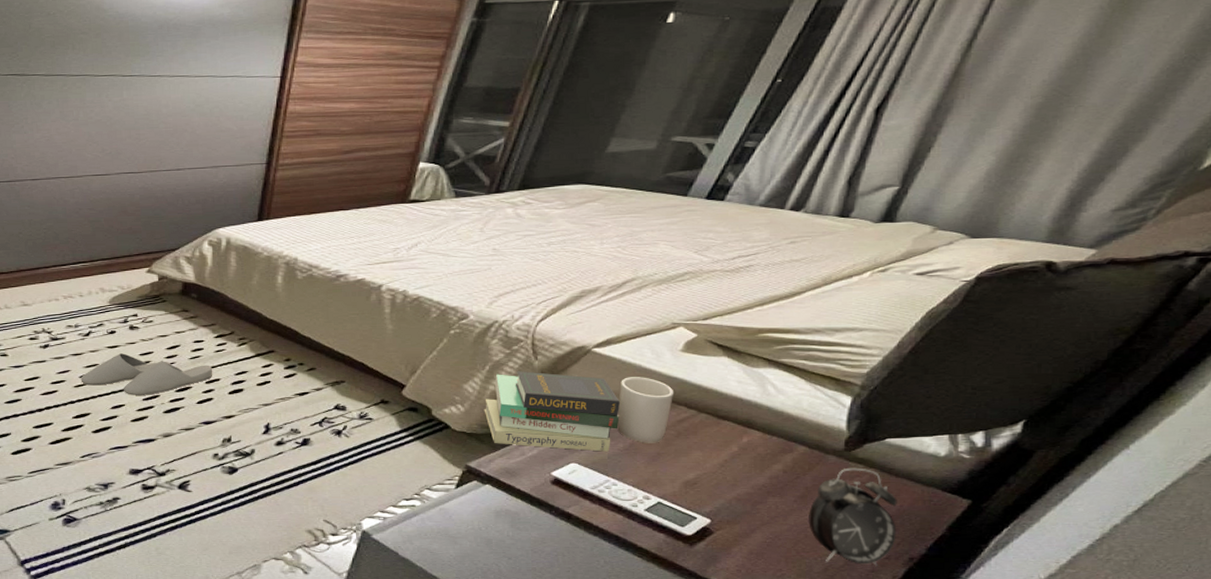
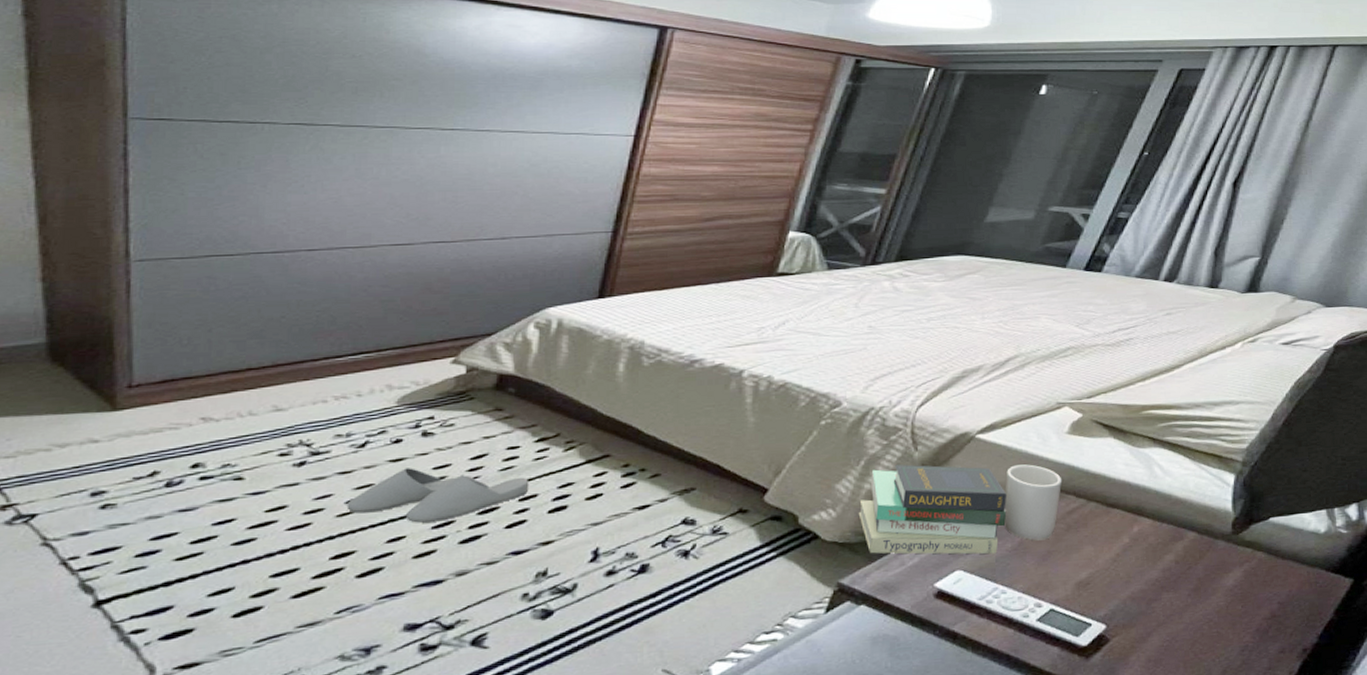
alarm clock: present [809,467,897,567] -> none [1203,552,1289,663]

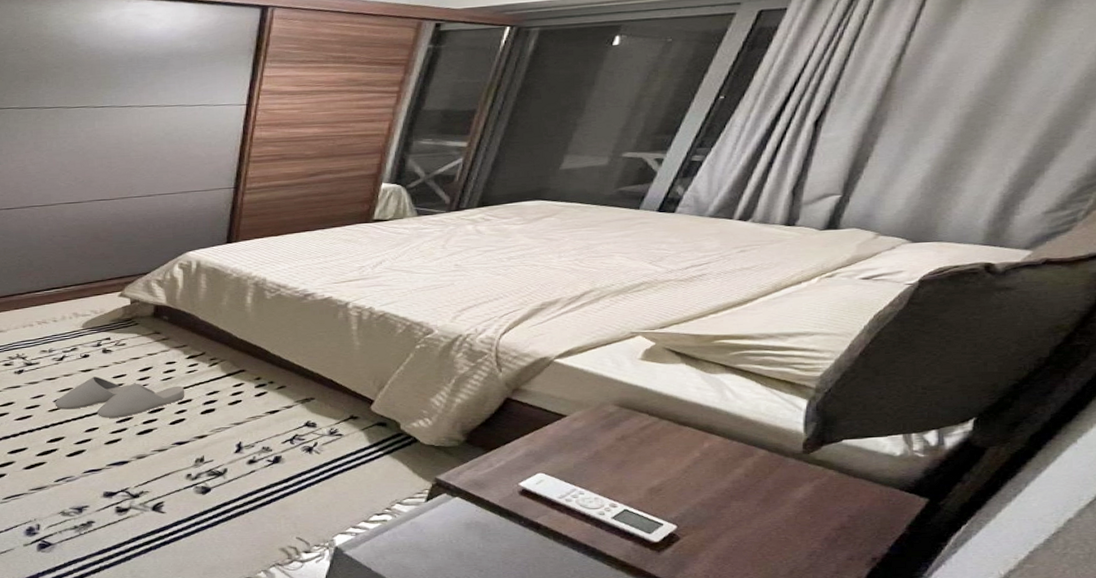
books: present [858,464,1007,555] -> none [451,383,584,461]
mug: present [1004,464,1062,541] -> none [581,386,636,452]

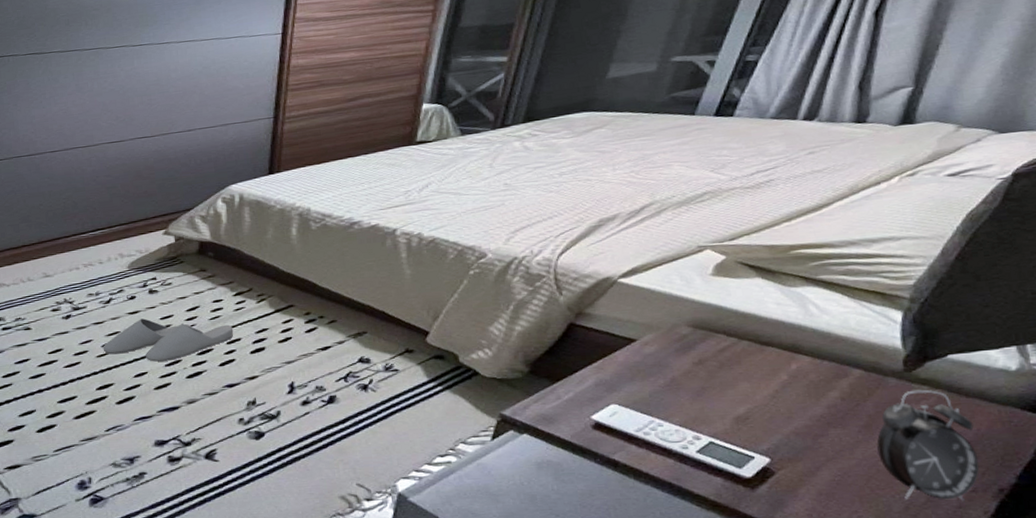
alarm clock: none [772,469,858,568] -> present [876,389,980,502]

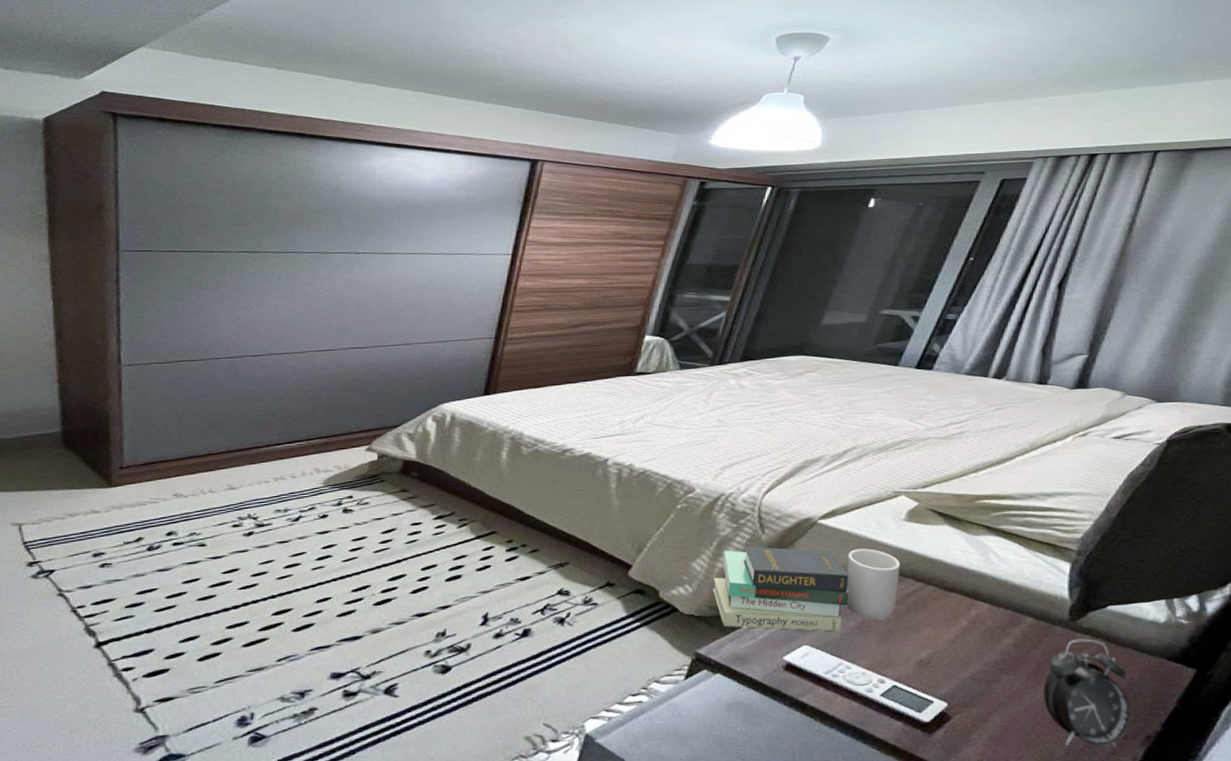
slippers: present [103,318,234,362] -> none [285,539,430,587]
books: none [512,308,656,390] -> present [712,546,849,632]
mug: none [652,305,711,378] -> present [846,548,901,621]

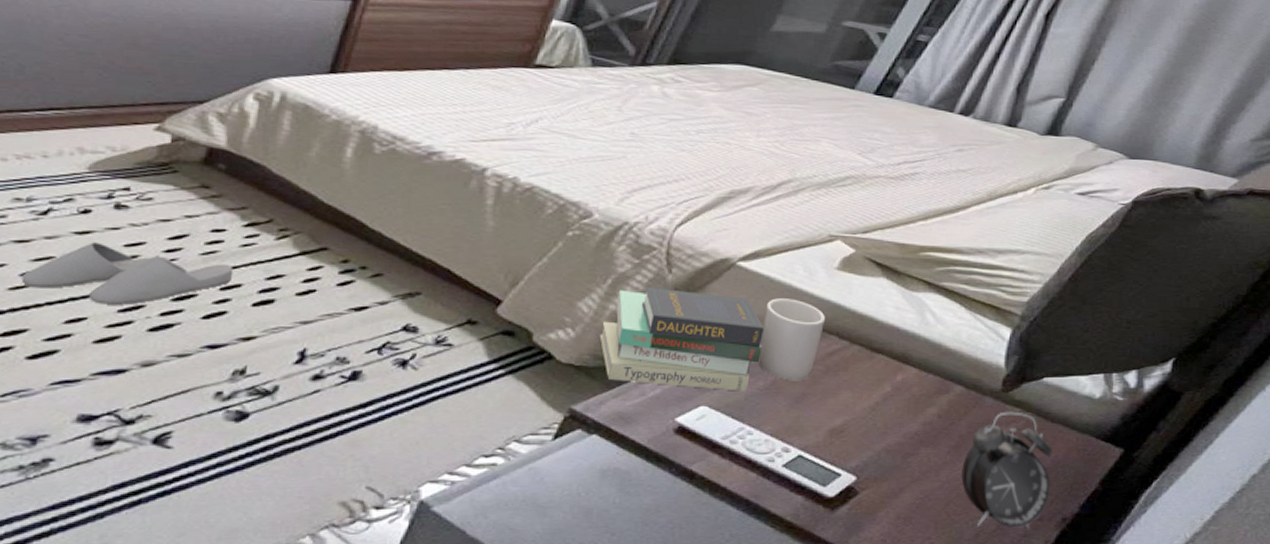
slippers: none [285,539,430,587] -> present [21,242,234,305]

